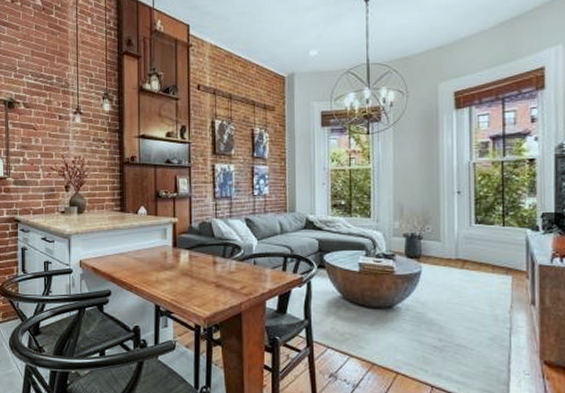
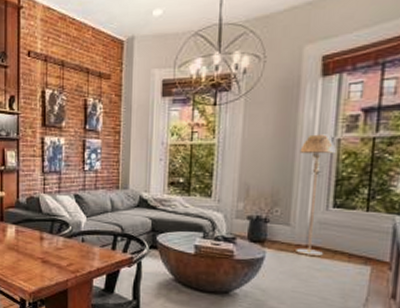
floor lamp: none [443,159,473,268] -> present [296,134,336,256]

